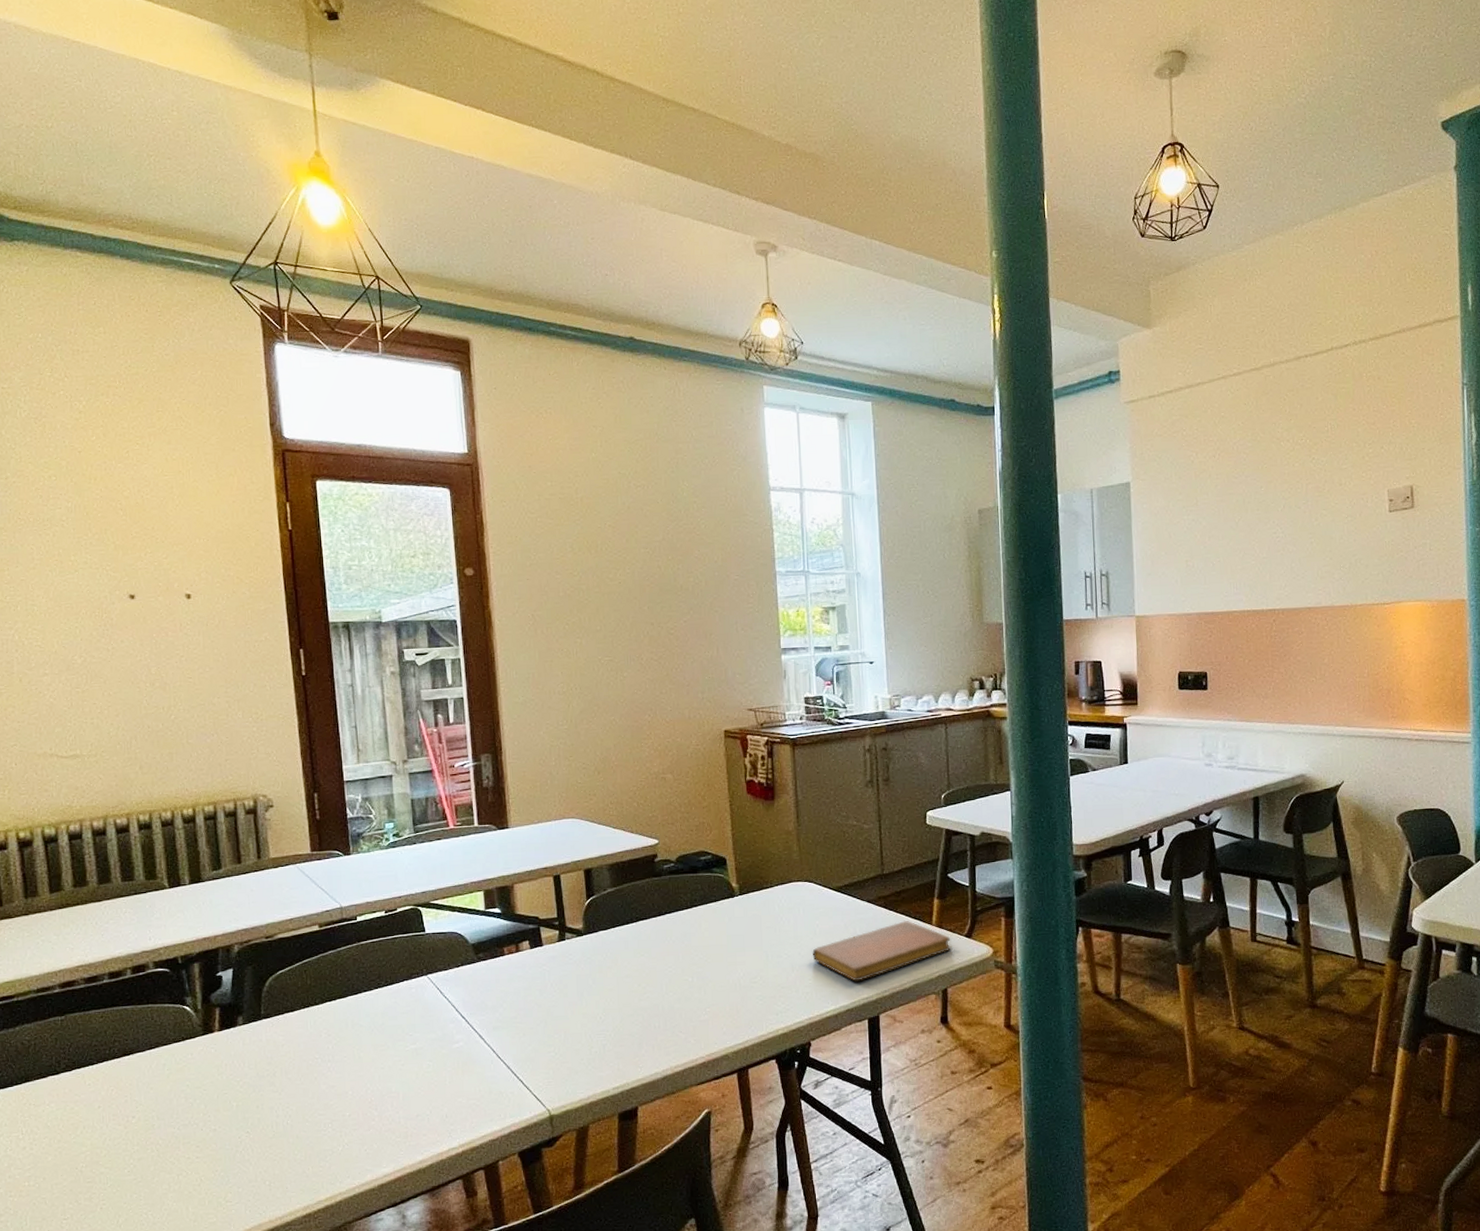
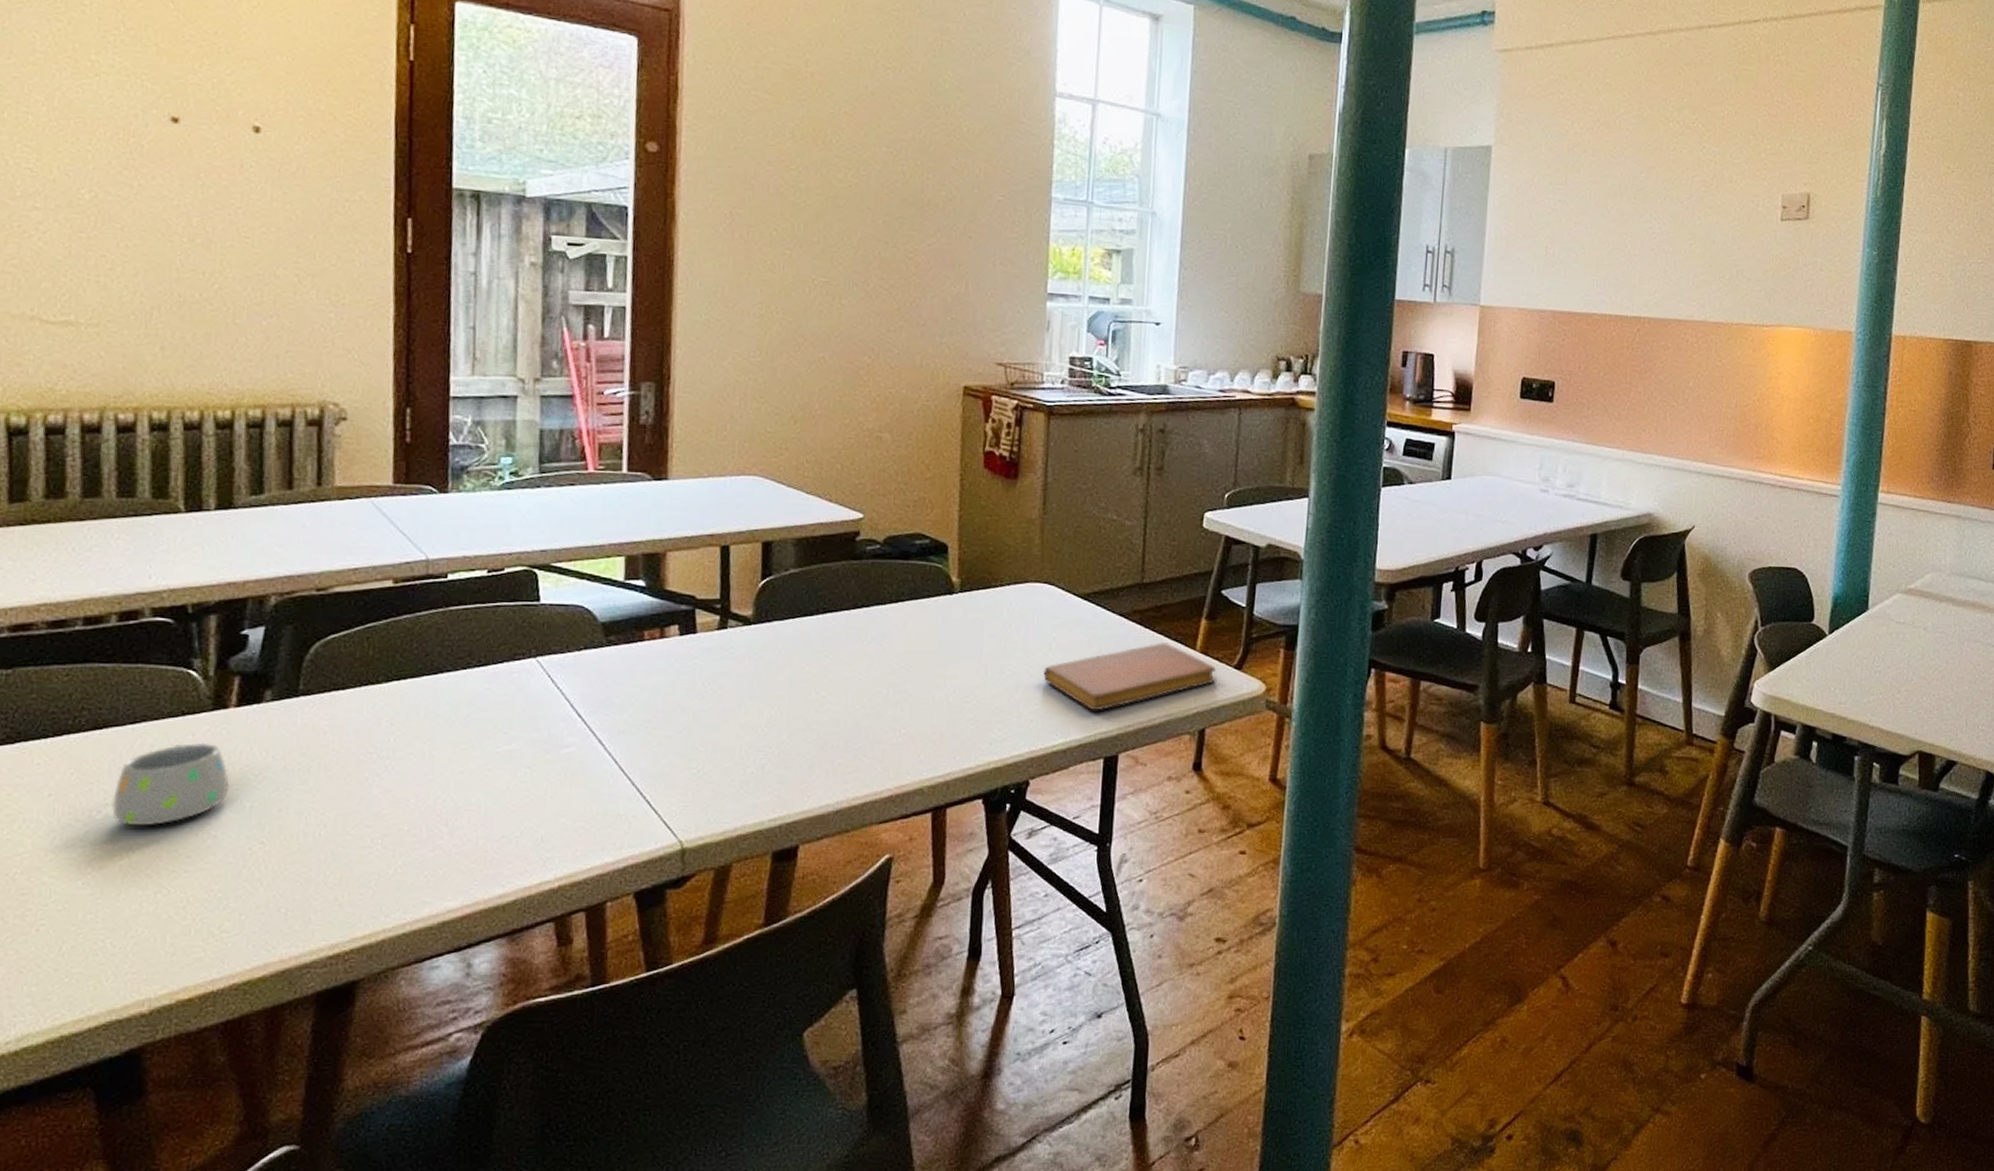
mug: none [141,1059,221,1126] -> present [111,742,230,826]

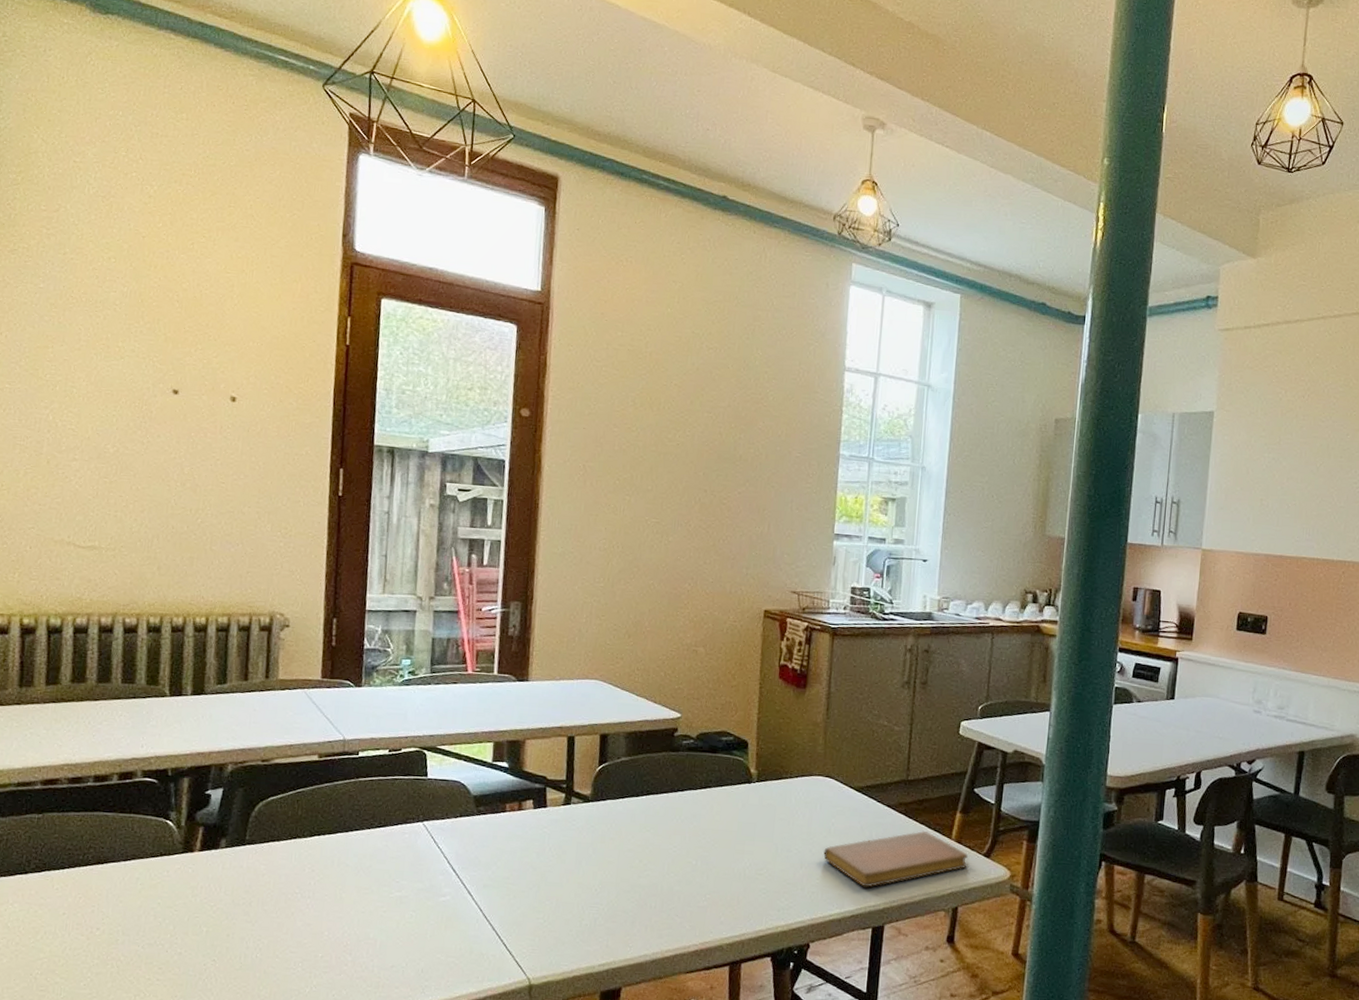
mug: present [111,742,230,826] -> none [107,878,193,942]

